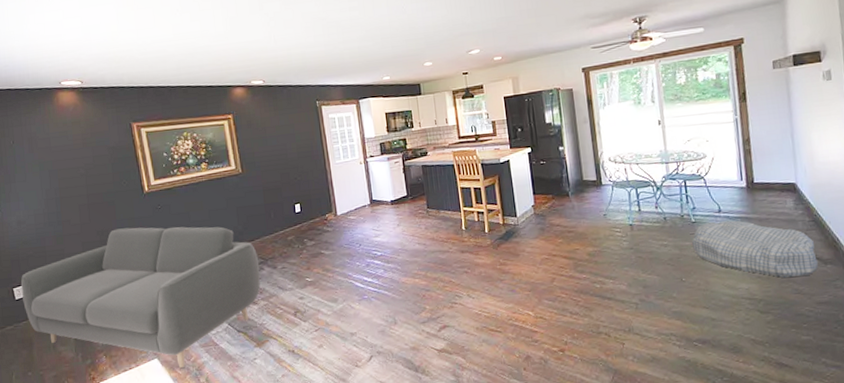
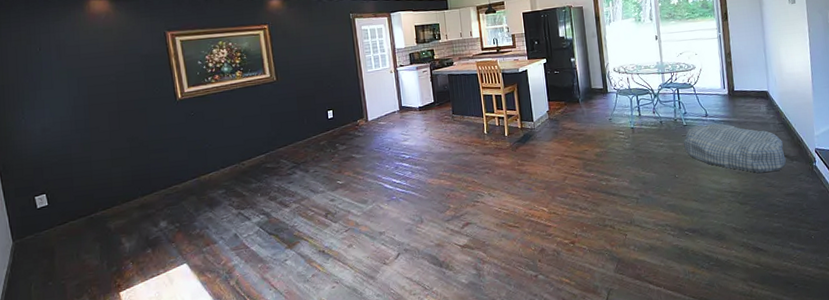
sofa: present [20,226,261,369] -> none [43,132,293,273]

